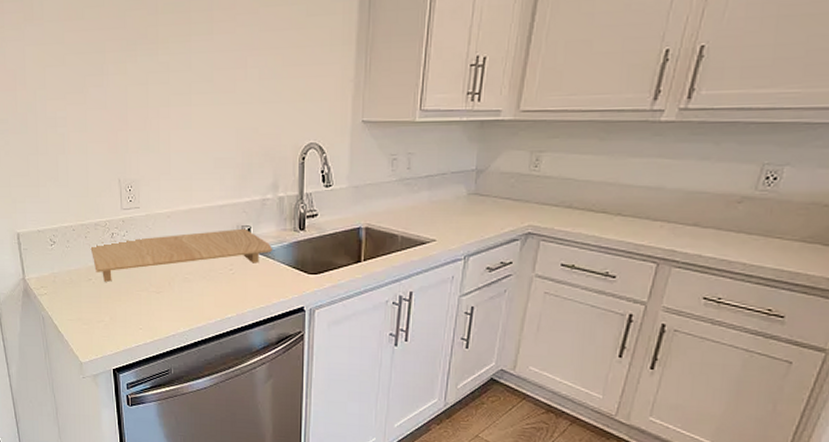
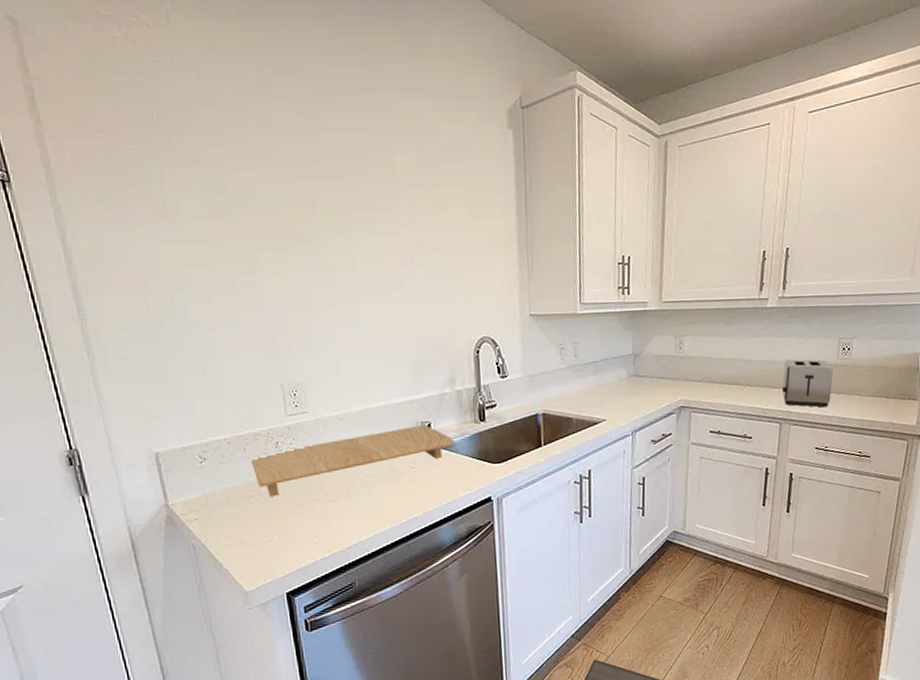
toaster: none [666,187,746,250] -> present [781,359,833,408]

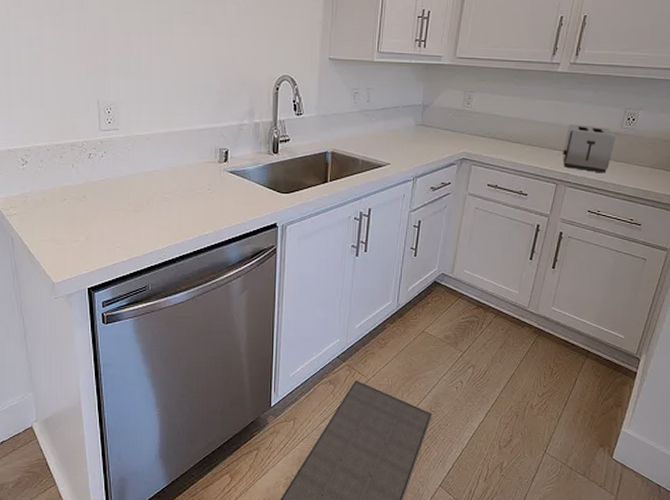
cutting board: present [249,424,455,496] -> none [64,151,248,202]

